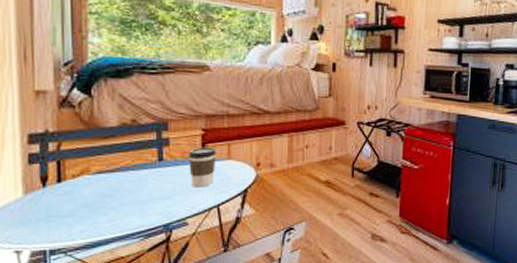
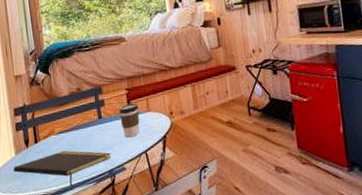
notepad: none [17,195,170,240] -> present [13,150,111,186]

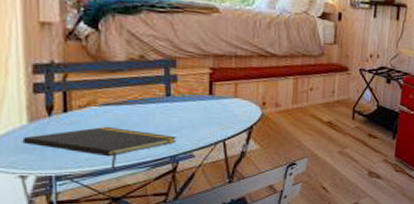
coffee cup: present [119,103,140,138] -> none [196,84,224,123]

